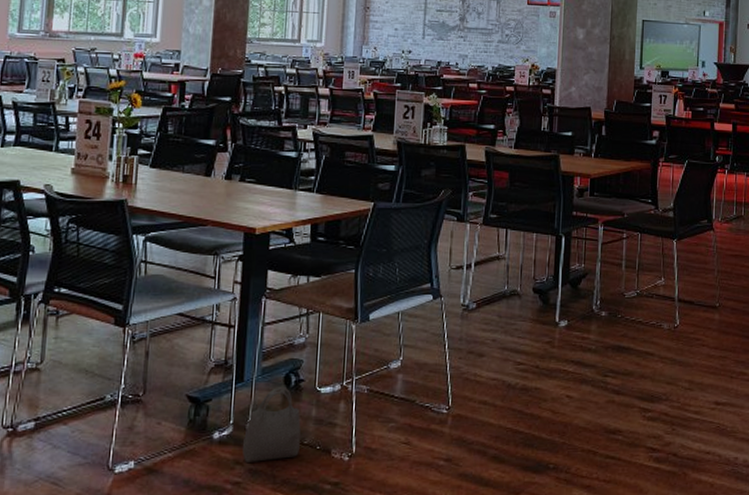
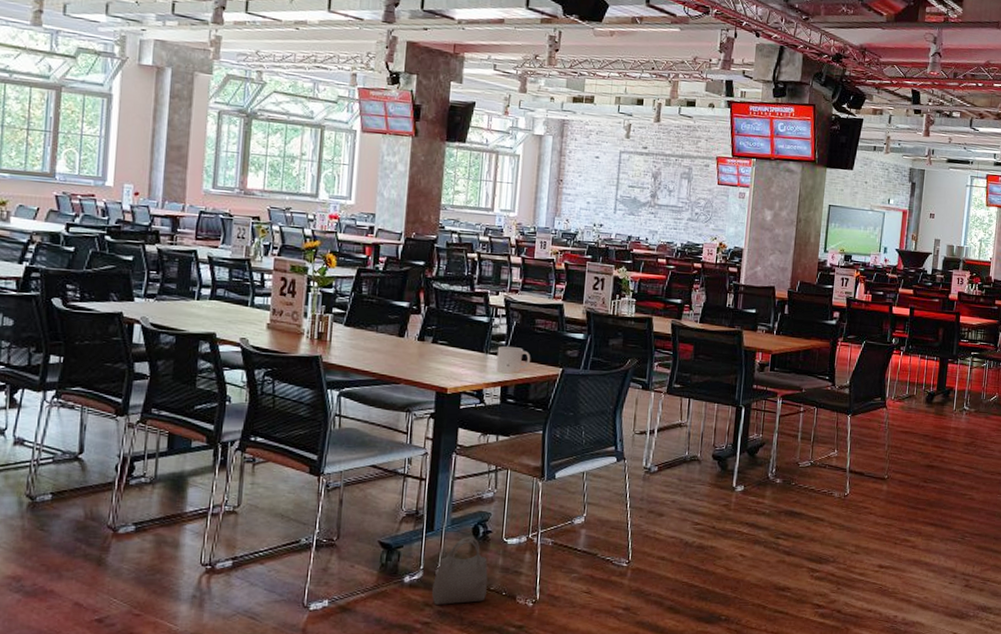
mug: none [305,182,342,211] -> present [496,346,531,374]

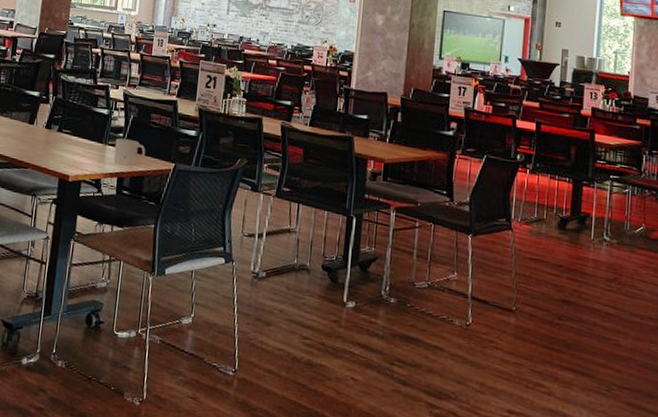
handbag: present [432,536,488,605] -> none [46,324,99,394]

